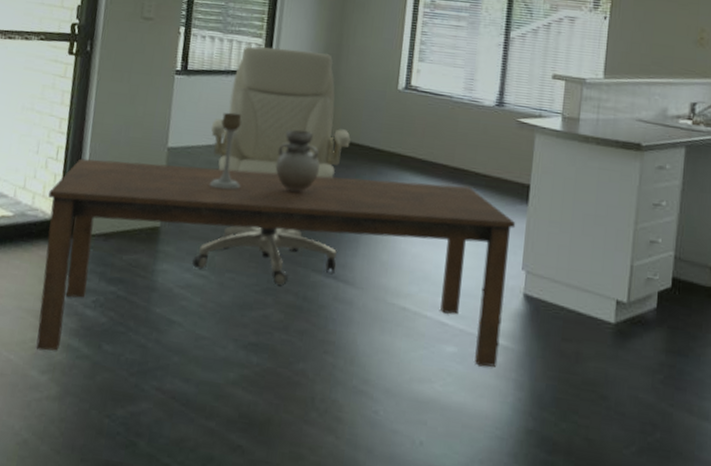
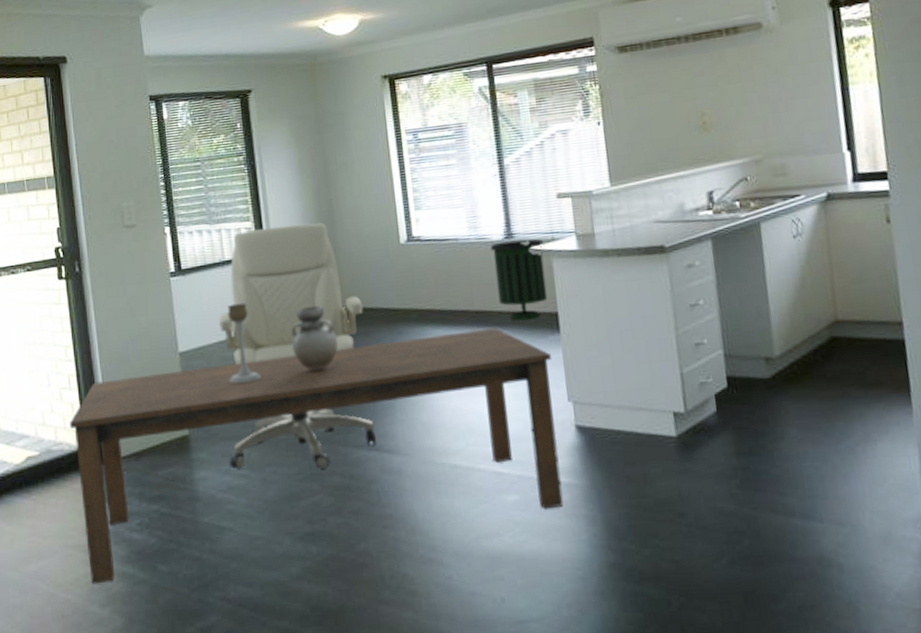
trash can: none [477,108,532,187] -> present [490,239,548,321]

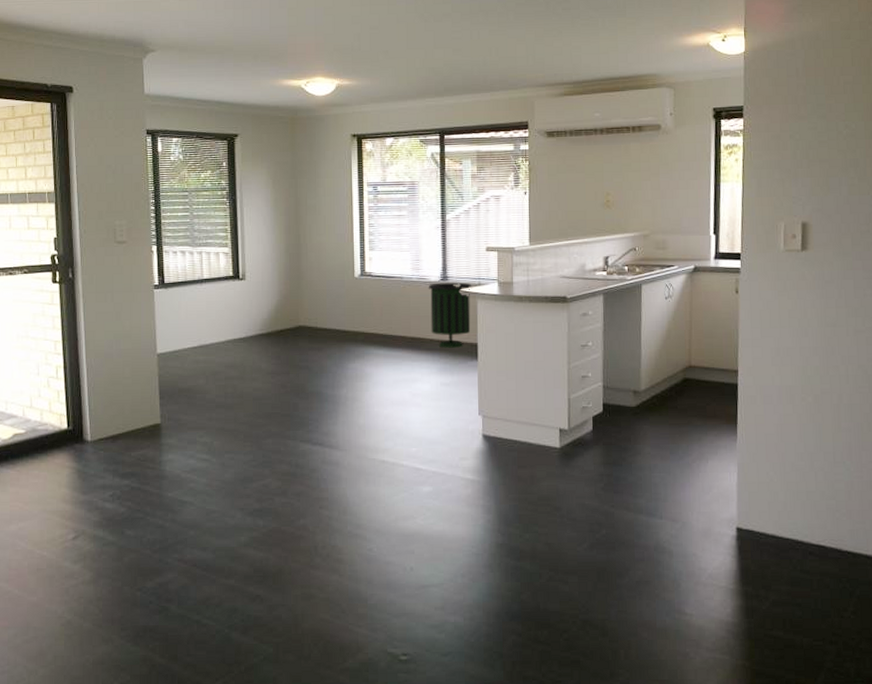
dining table: present [70,327,564,584] -> none [55,352,469,544]
chair: present [218,223,377,470] -> none [193,253,321,459]
candle holder: present [227,303,261,384] -> none [199,316,227,384]
vase: present [291,305,338,371] -> none [256,323,294,377]

